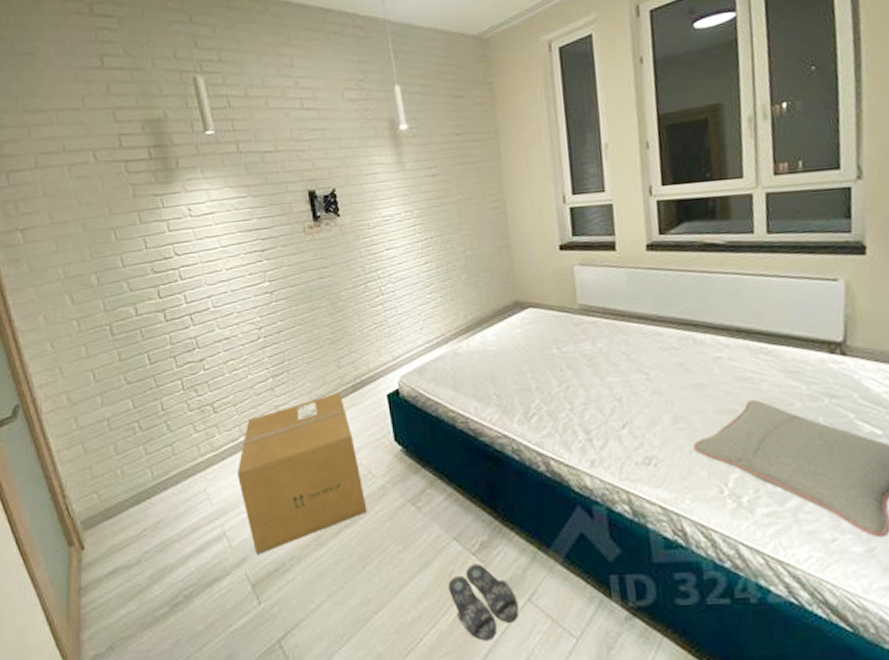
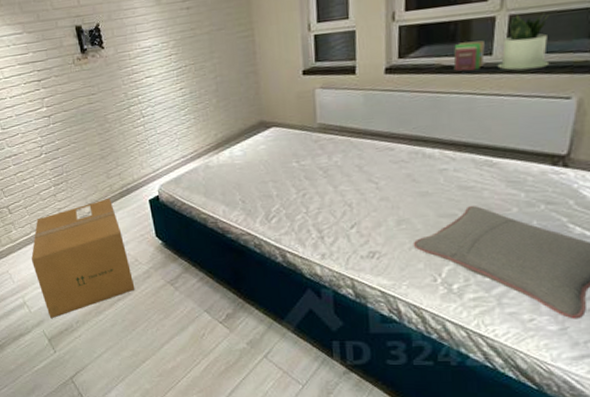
slippers: present [448,564,519,641] -> none [200,330,256,384]
books: none [714,218,747,250] -> present [453,40,485,72]
planter: none [760,192,812,251] -> present [497,13,550,71]

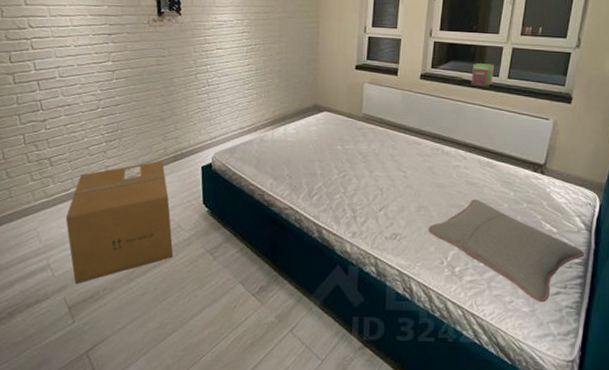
planter: present [497,13,550,71] -> none [502,48,538,94]

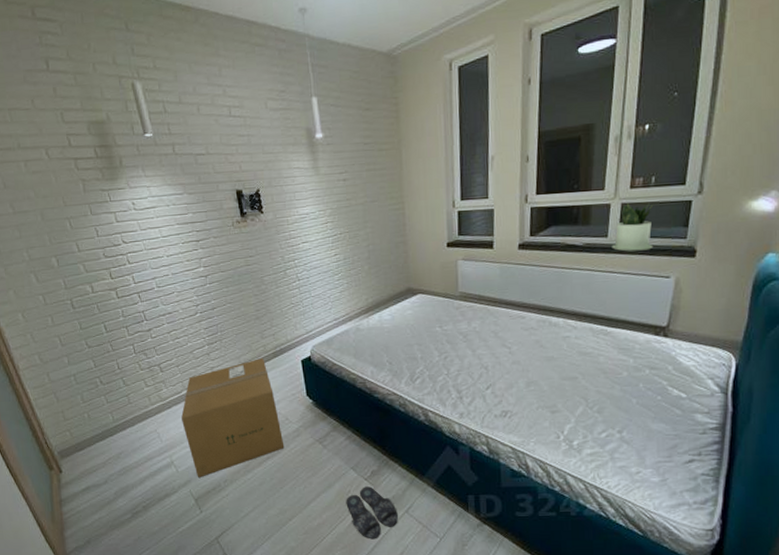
slippers: none [230,302,282,359] -> present [346,486,398,540]
pillow: present [428,200,585,303] -> none [540,370,721,472]
books: present [471,63,494,87] -> none [575,224,602,250]
planter: none [502,48,538,94] -> present [612,203,654,252]

